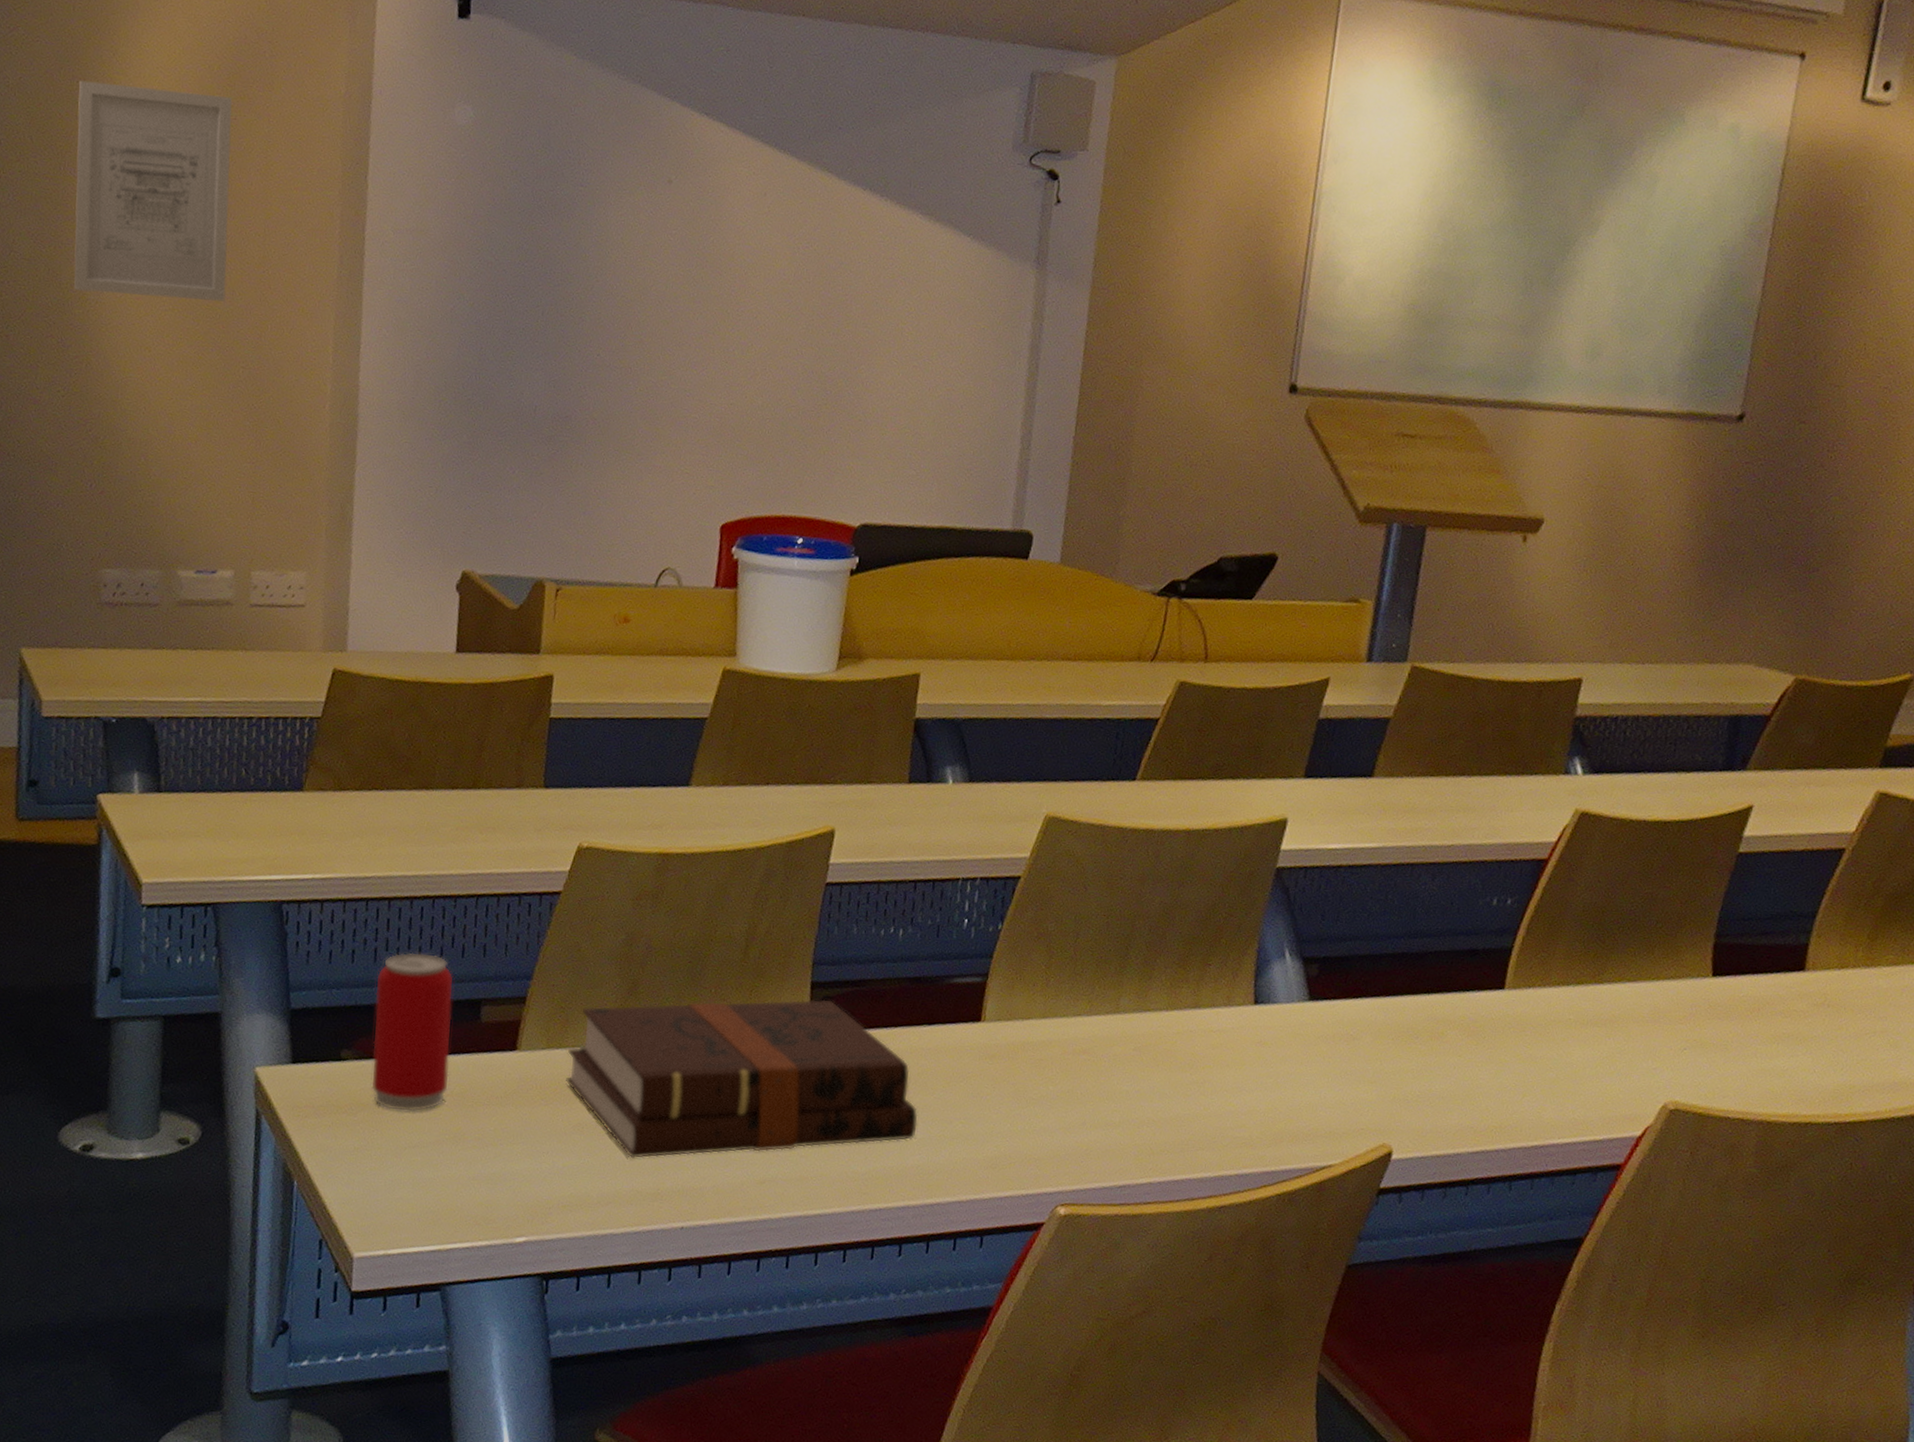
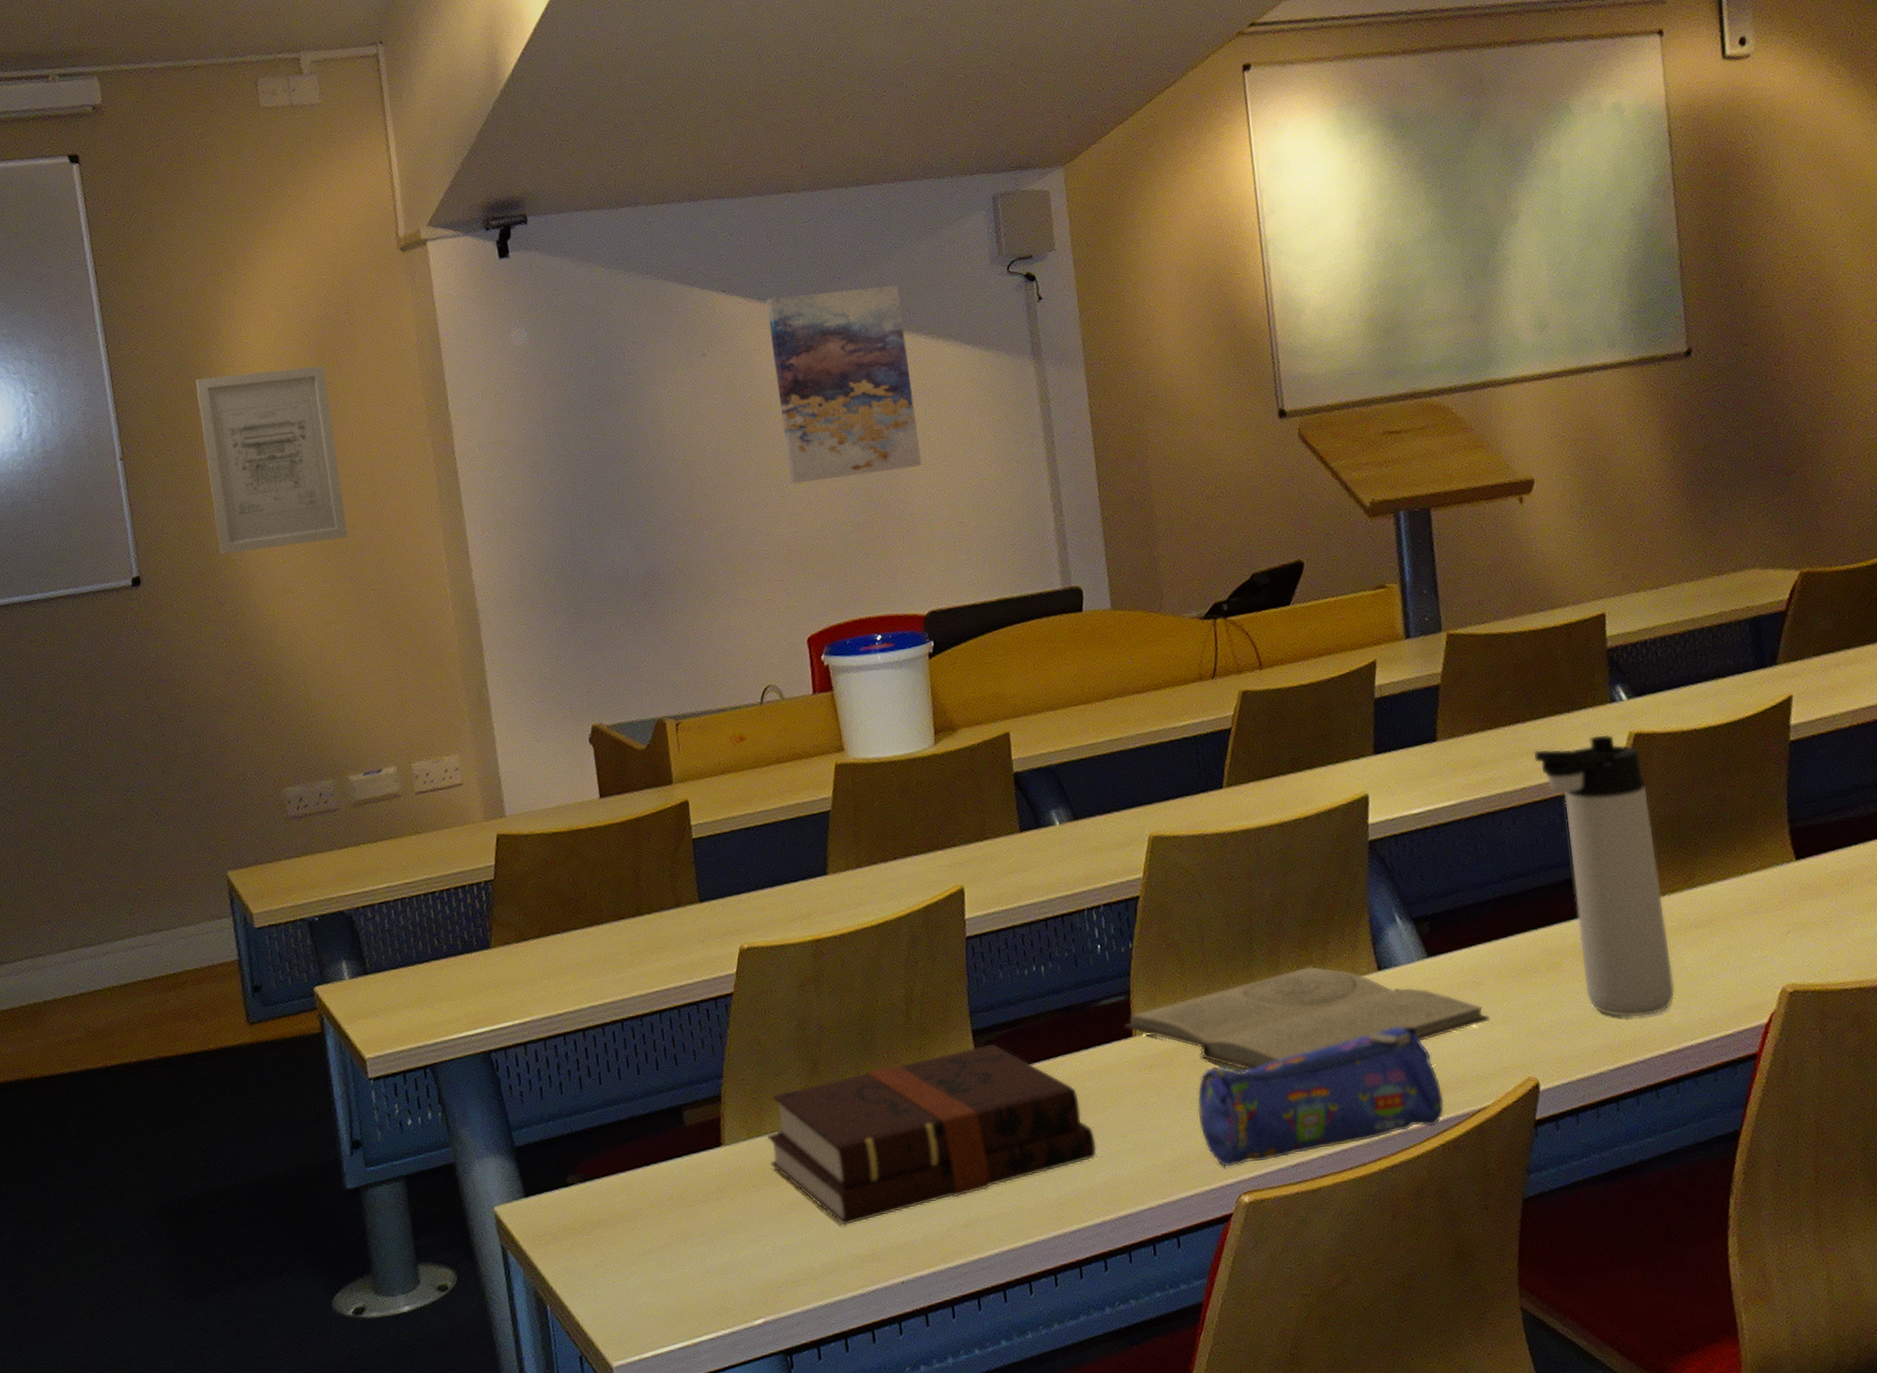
beverage can: present [371,952,454,1112] -> none [586,1072,668,1223]
wall art: none [738,134,904,361] -> present [766,285,922,484]
book: none [975,985,1358,1086] -> present [1124,966,1490,1071]
pencil case: none [1030,1065,1291,1176] -> present [1197,1026,1445,1167]
thermos bottle: none [1463,806,1581,1106] -> present [1533,734,1675,1018]

